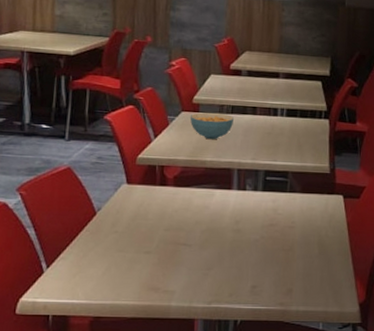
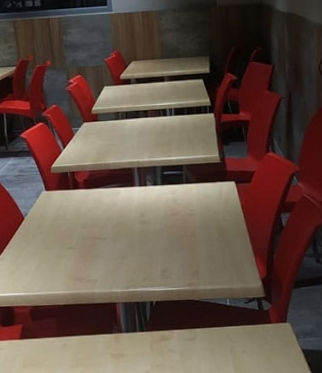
cereal bowl: present [190,112,234,140] -> none [91,119,129,145]

